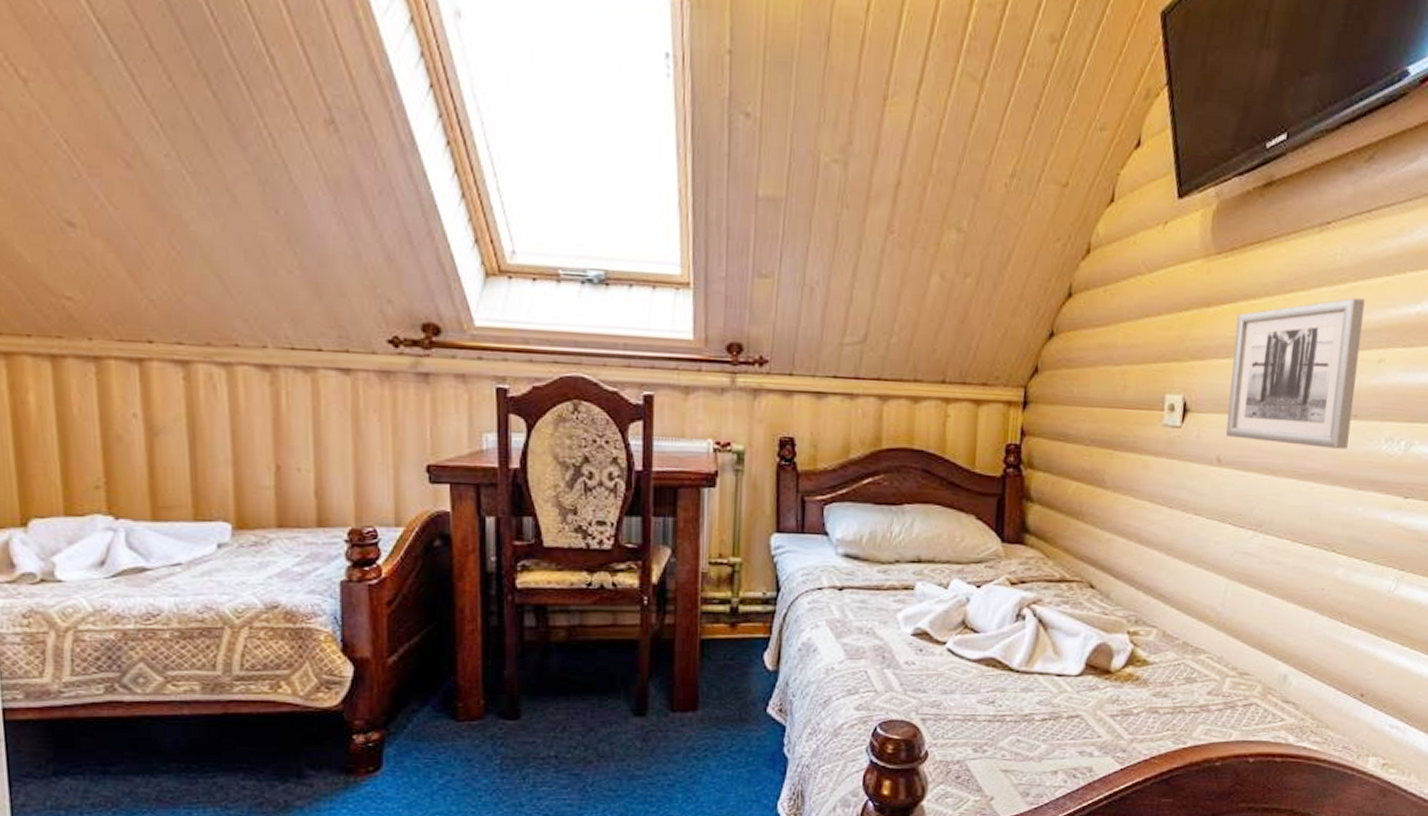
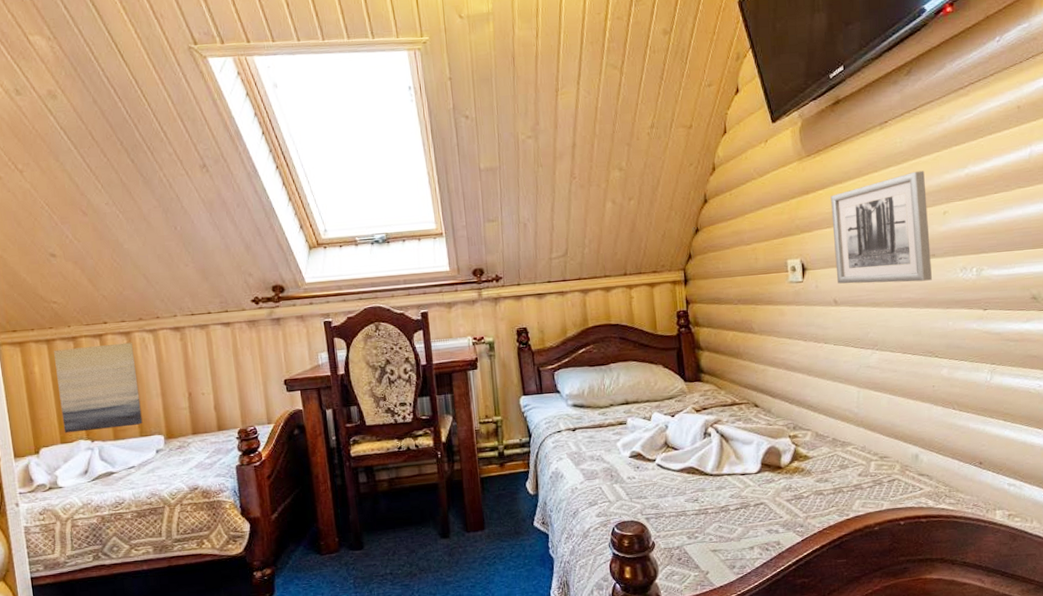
wall art: none [62,372,199,504] -> present [54,342,143,433]

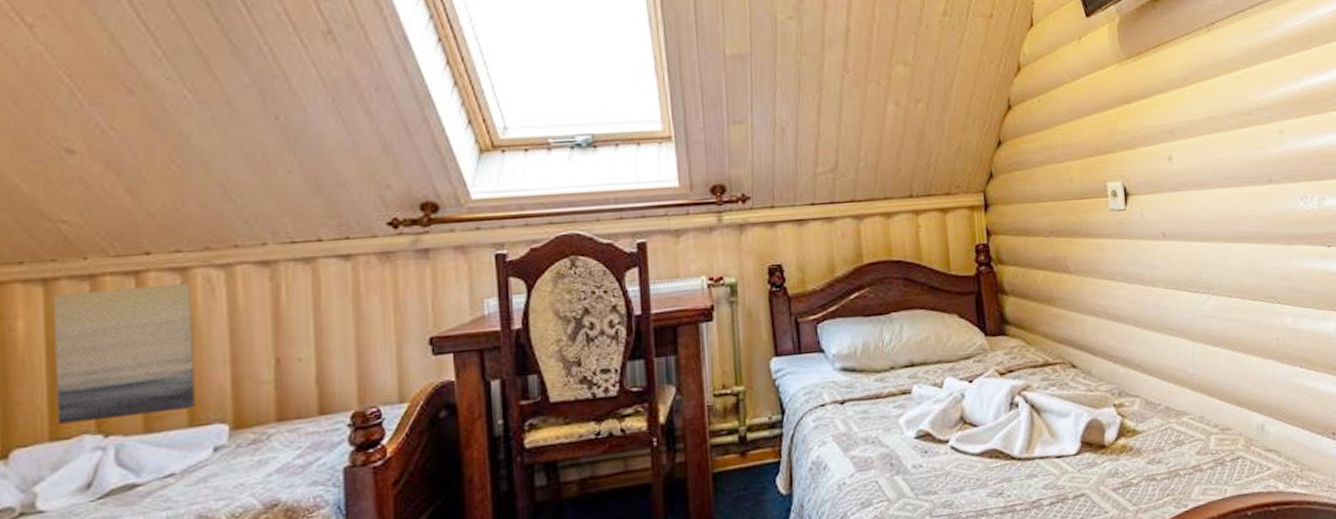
wall art: present [830,170,932,284] -> none [1154,81,1270,213]

